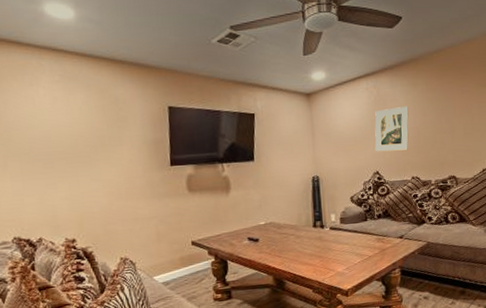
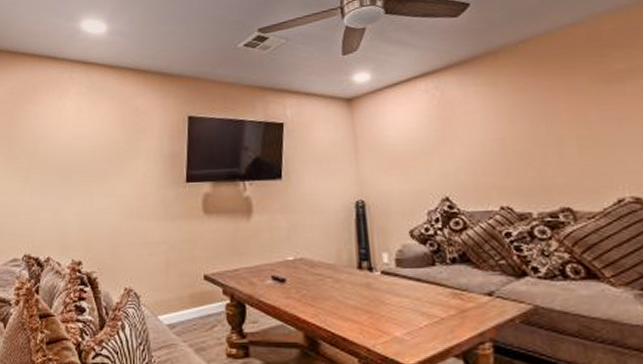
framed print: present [375,106,409,152] -> none [439,112,492,171]

